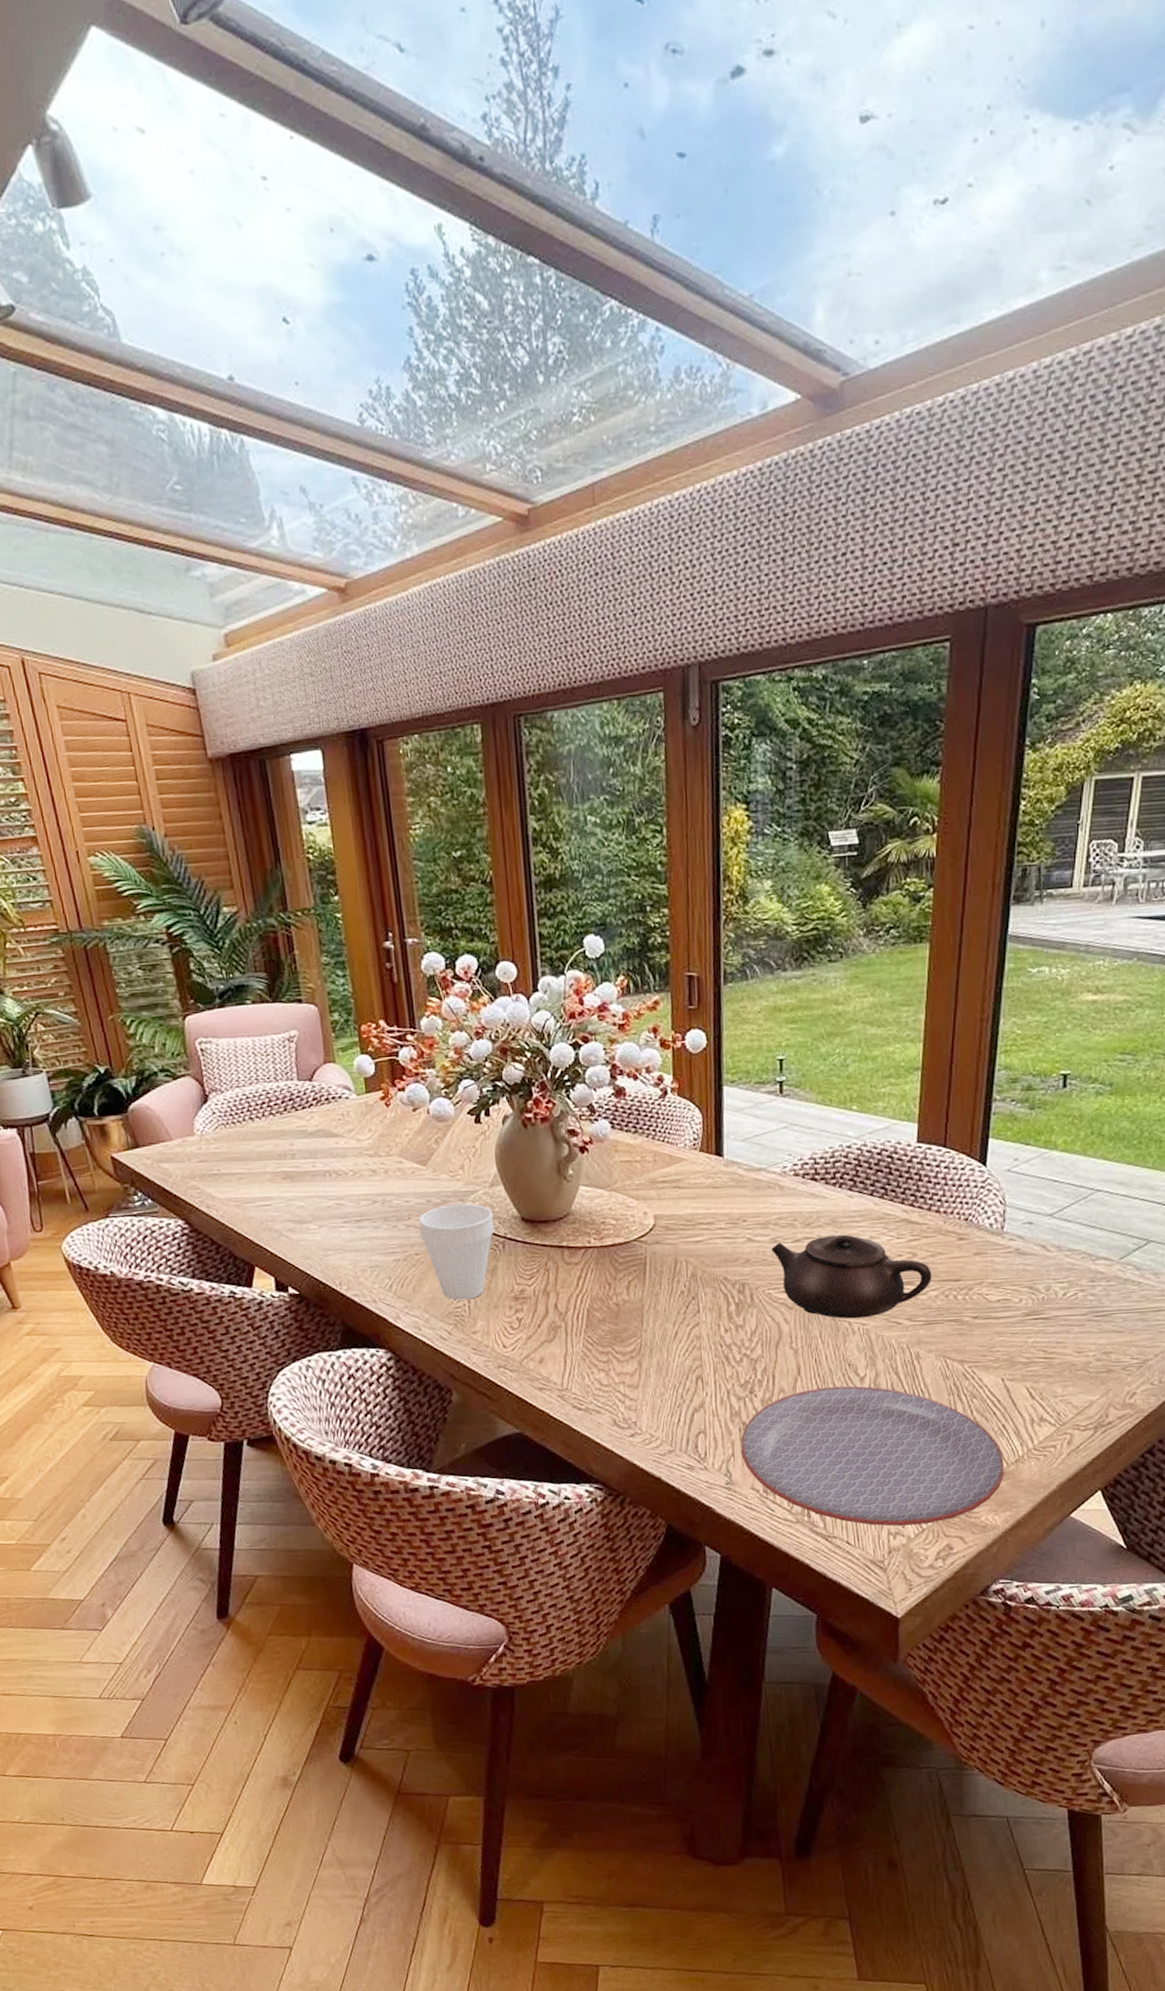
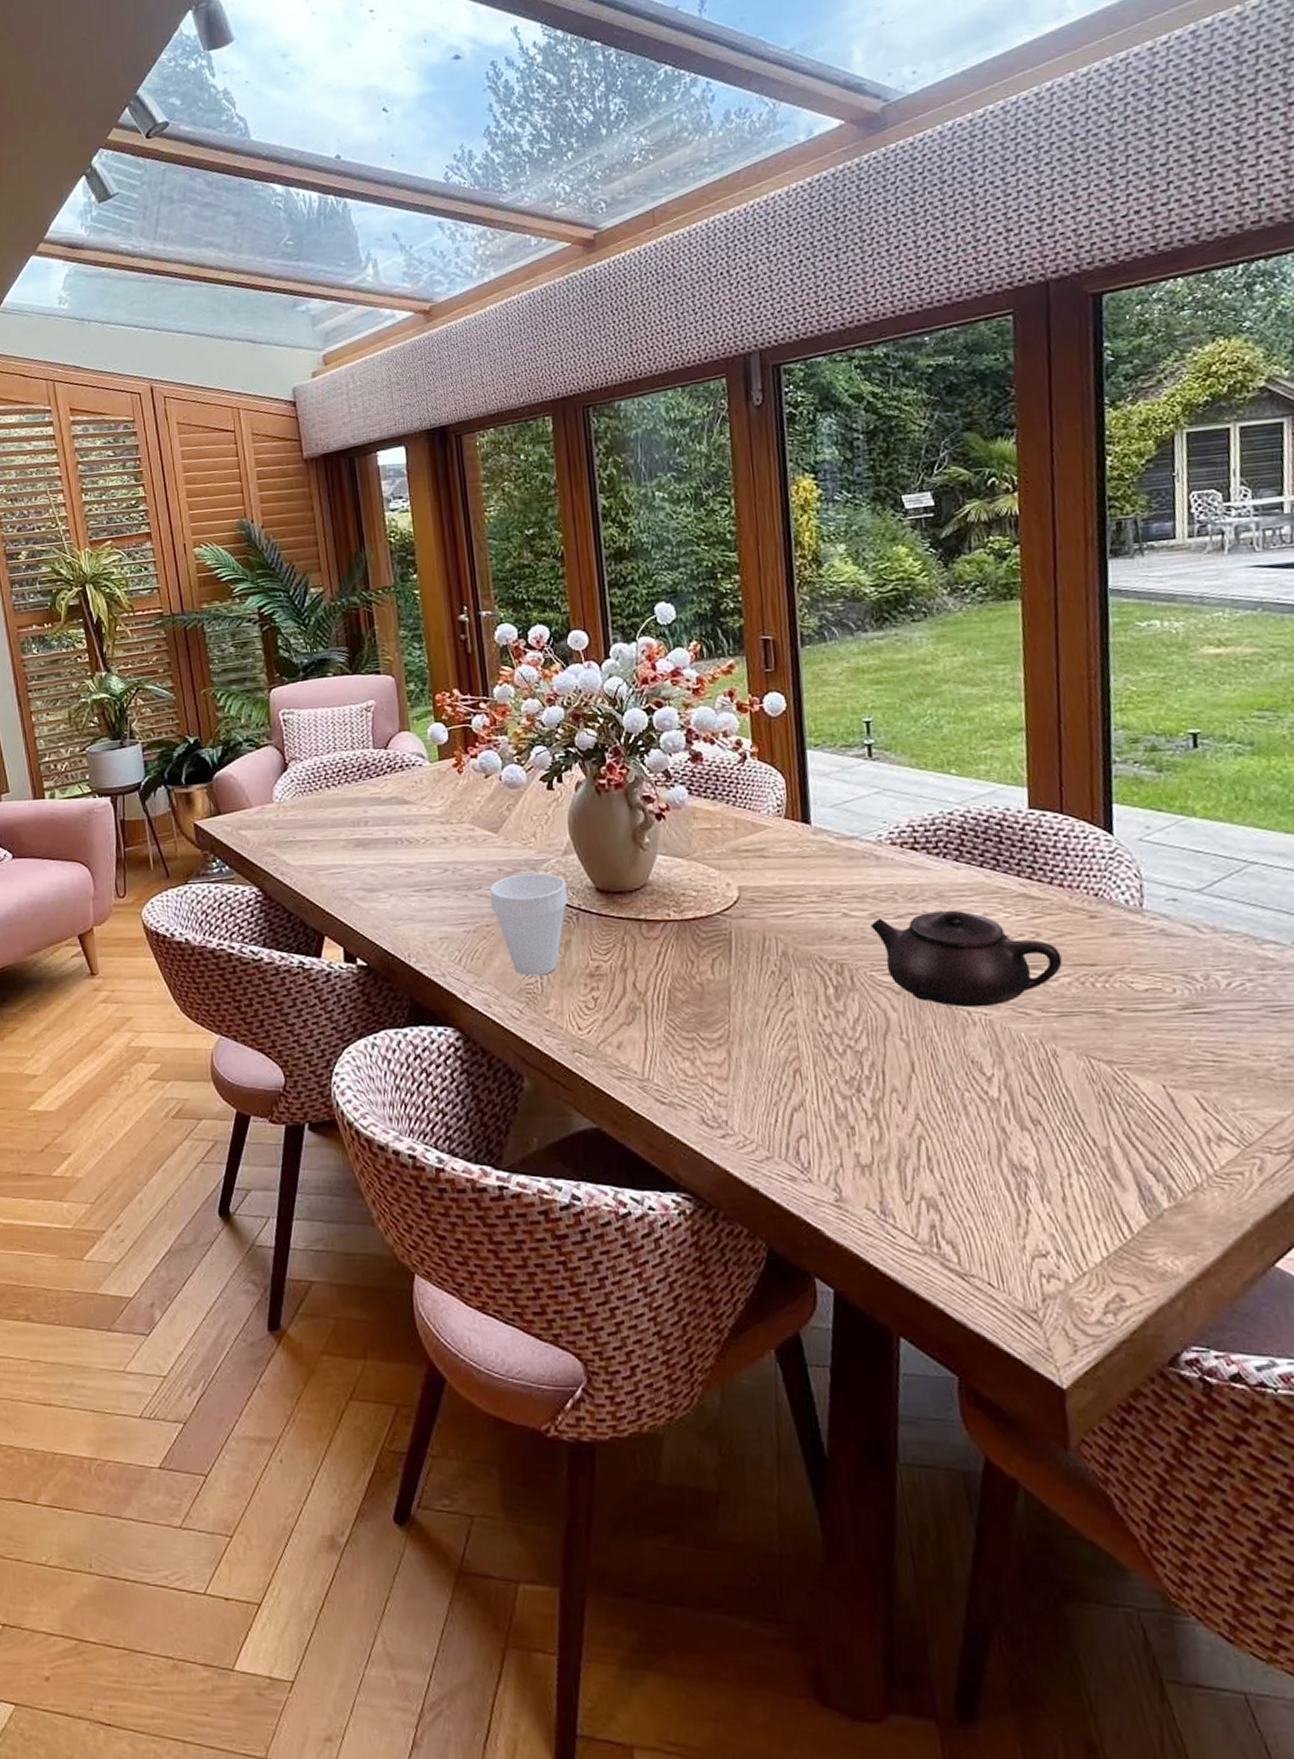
plate: present [741,1385,1004,1526] -> none [849,1087,1180,1266]

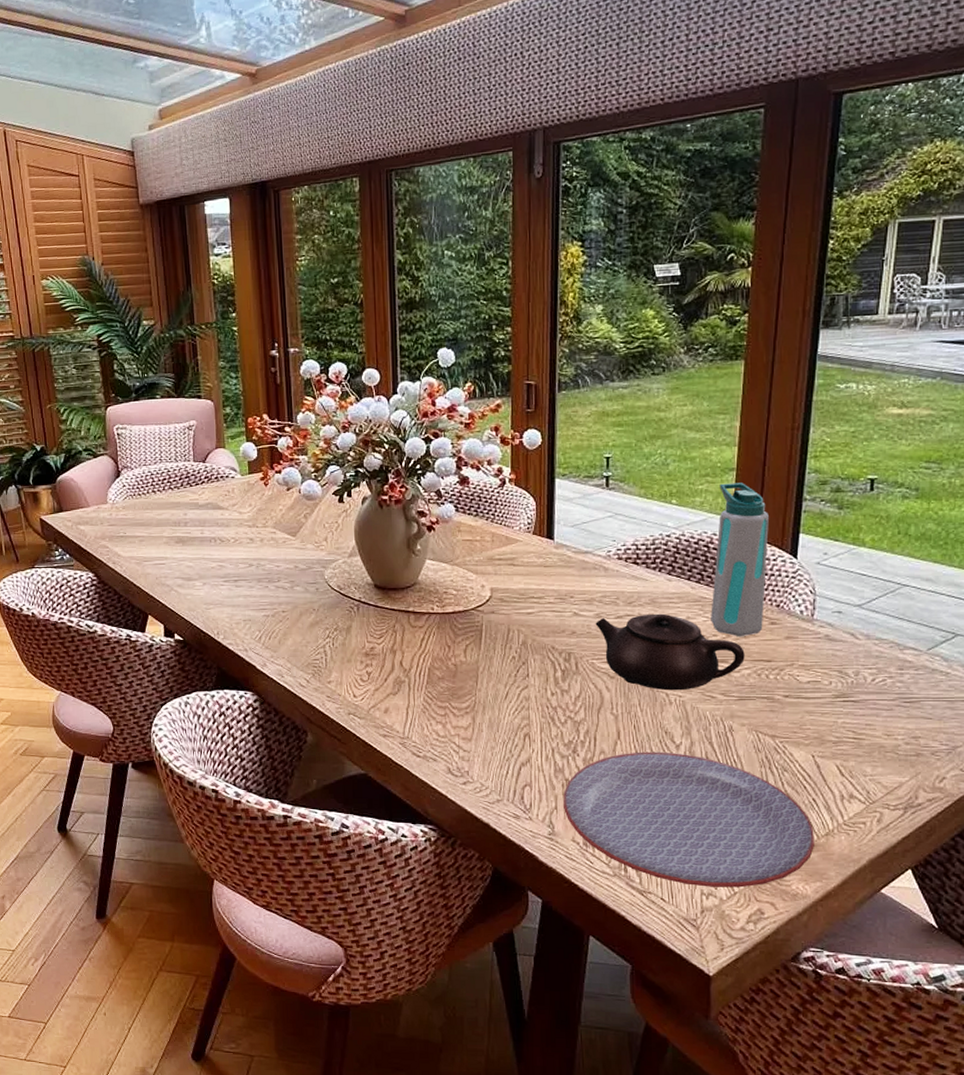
cup: present [489,872,569,976] -> none [286,570,351,653]
plate: none [849,1087,1180,1266] -> present [563,752,814,888]
water bottle: none [1007,745,1081,936] -> present [711,483,769,637]

